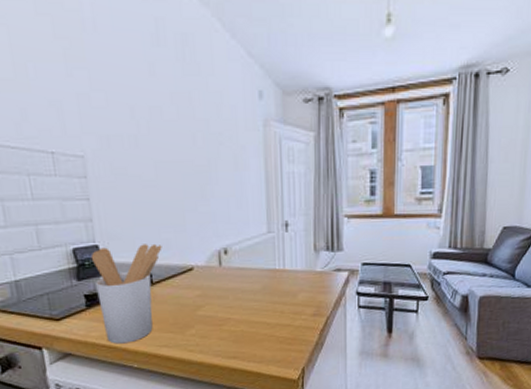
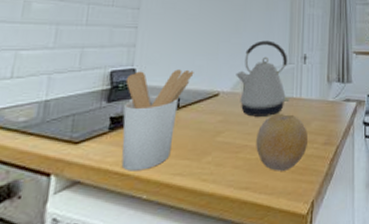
kettle: none [209,207,272,290] -> present [236,40,290,117]
fruit: none [239,285,296,342] -> present [256,113,309,171]

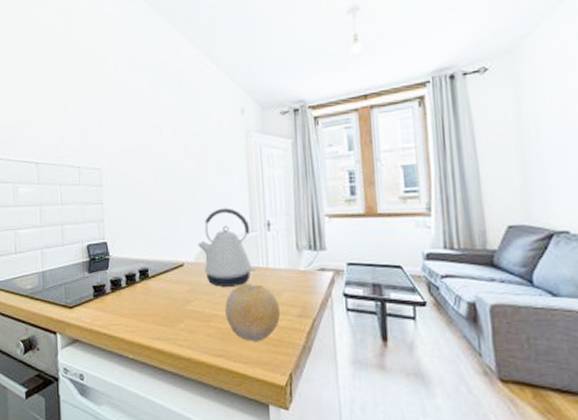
utensil holder: present [121,69,194,172] -> none [100,241,158,334]

